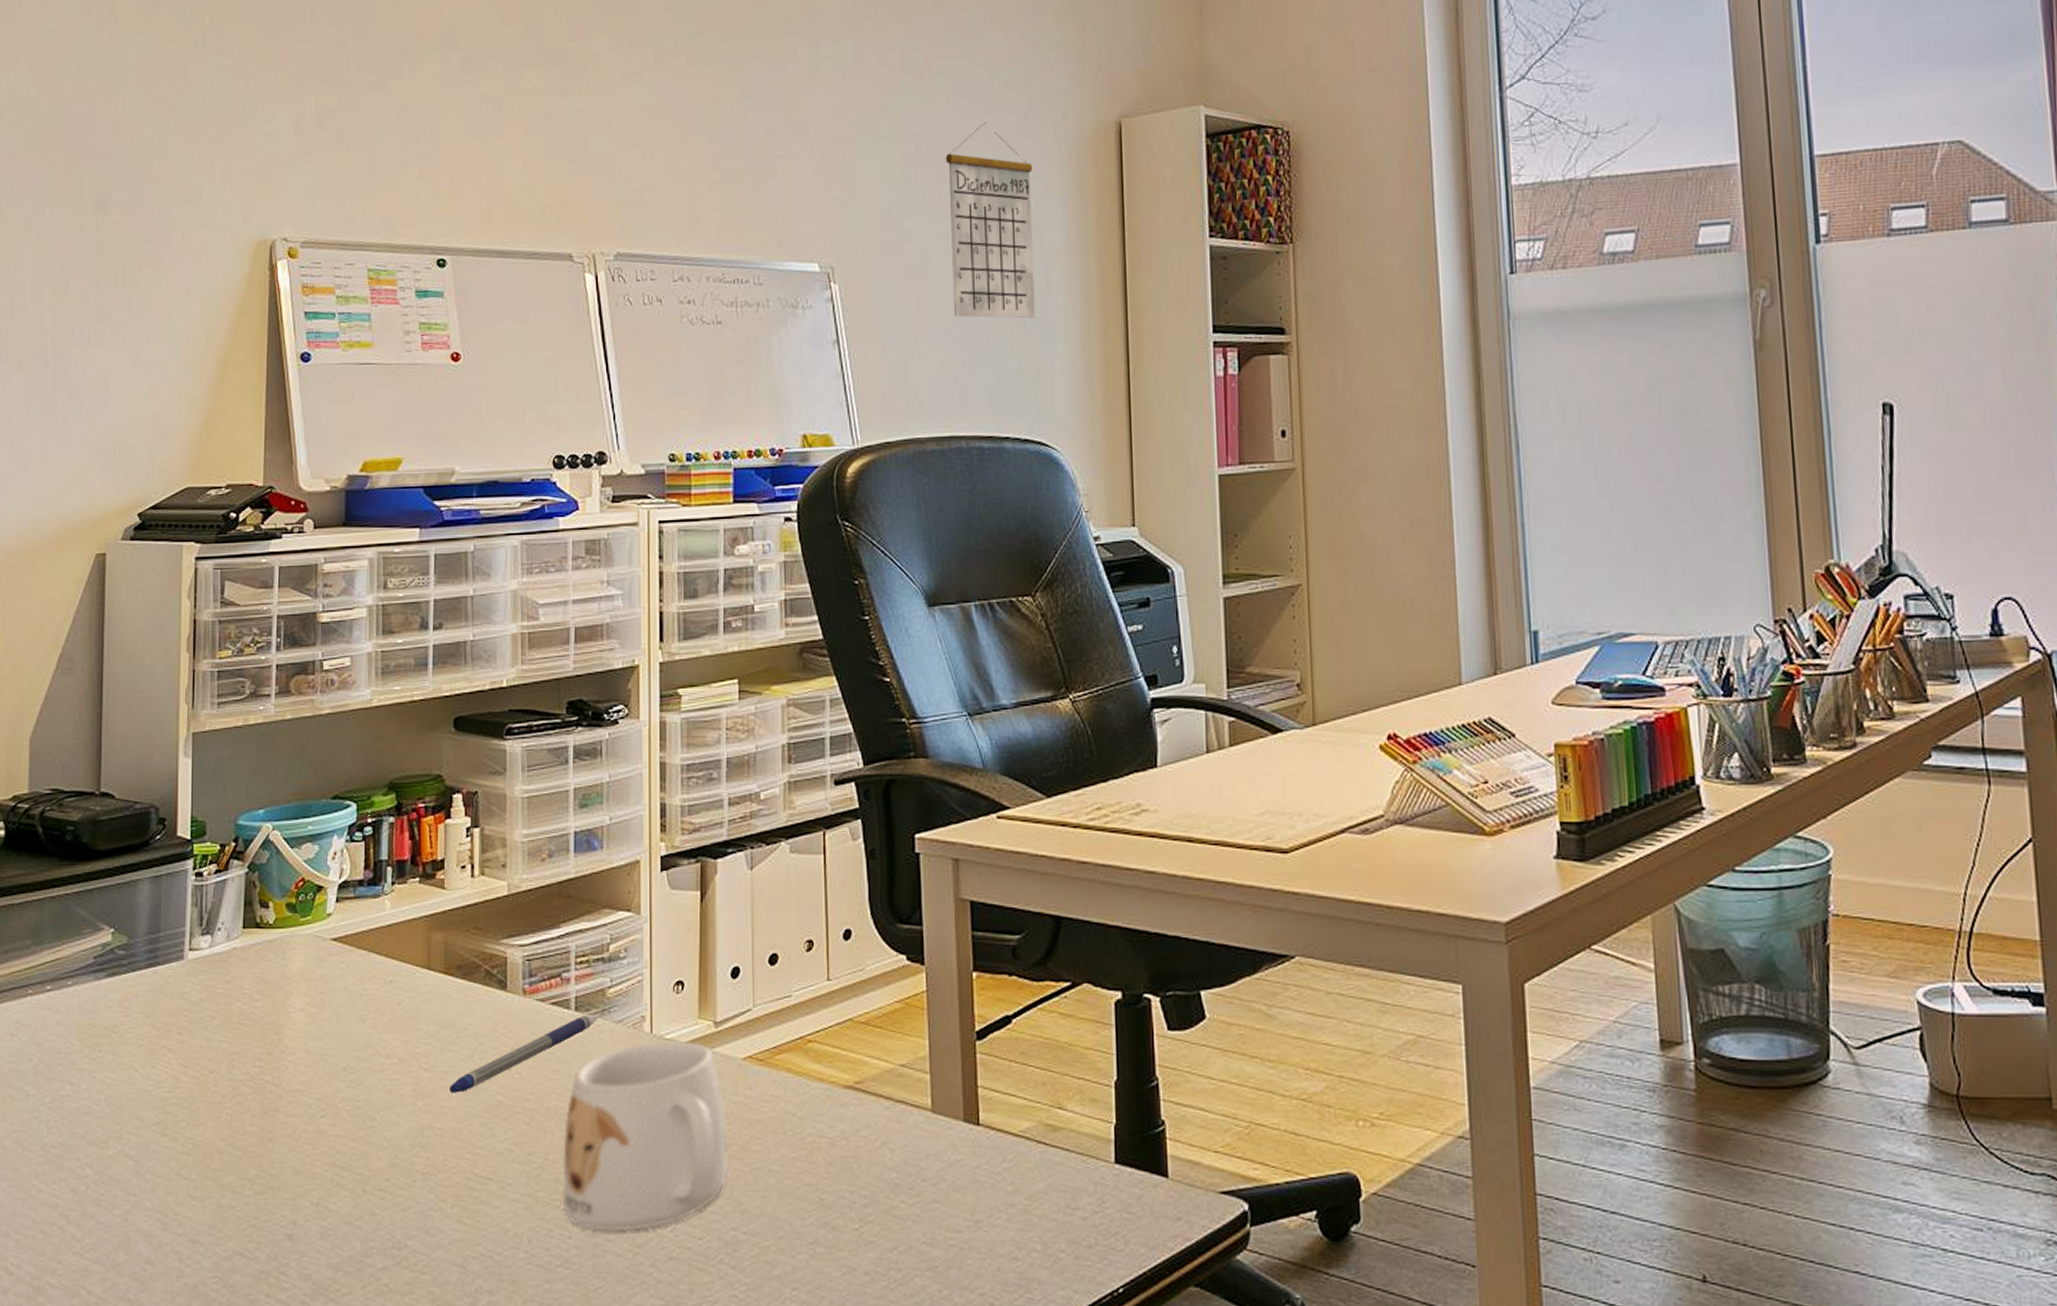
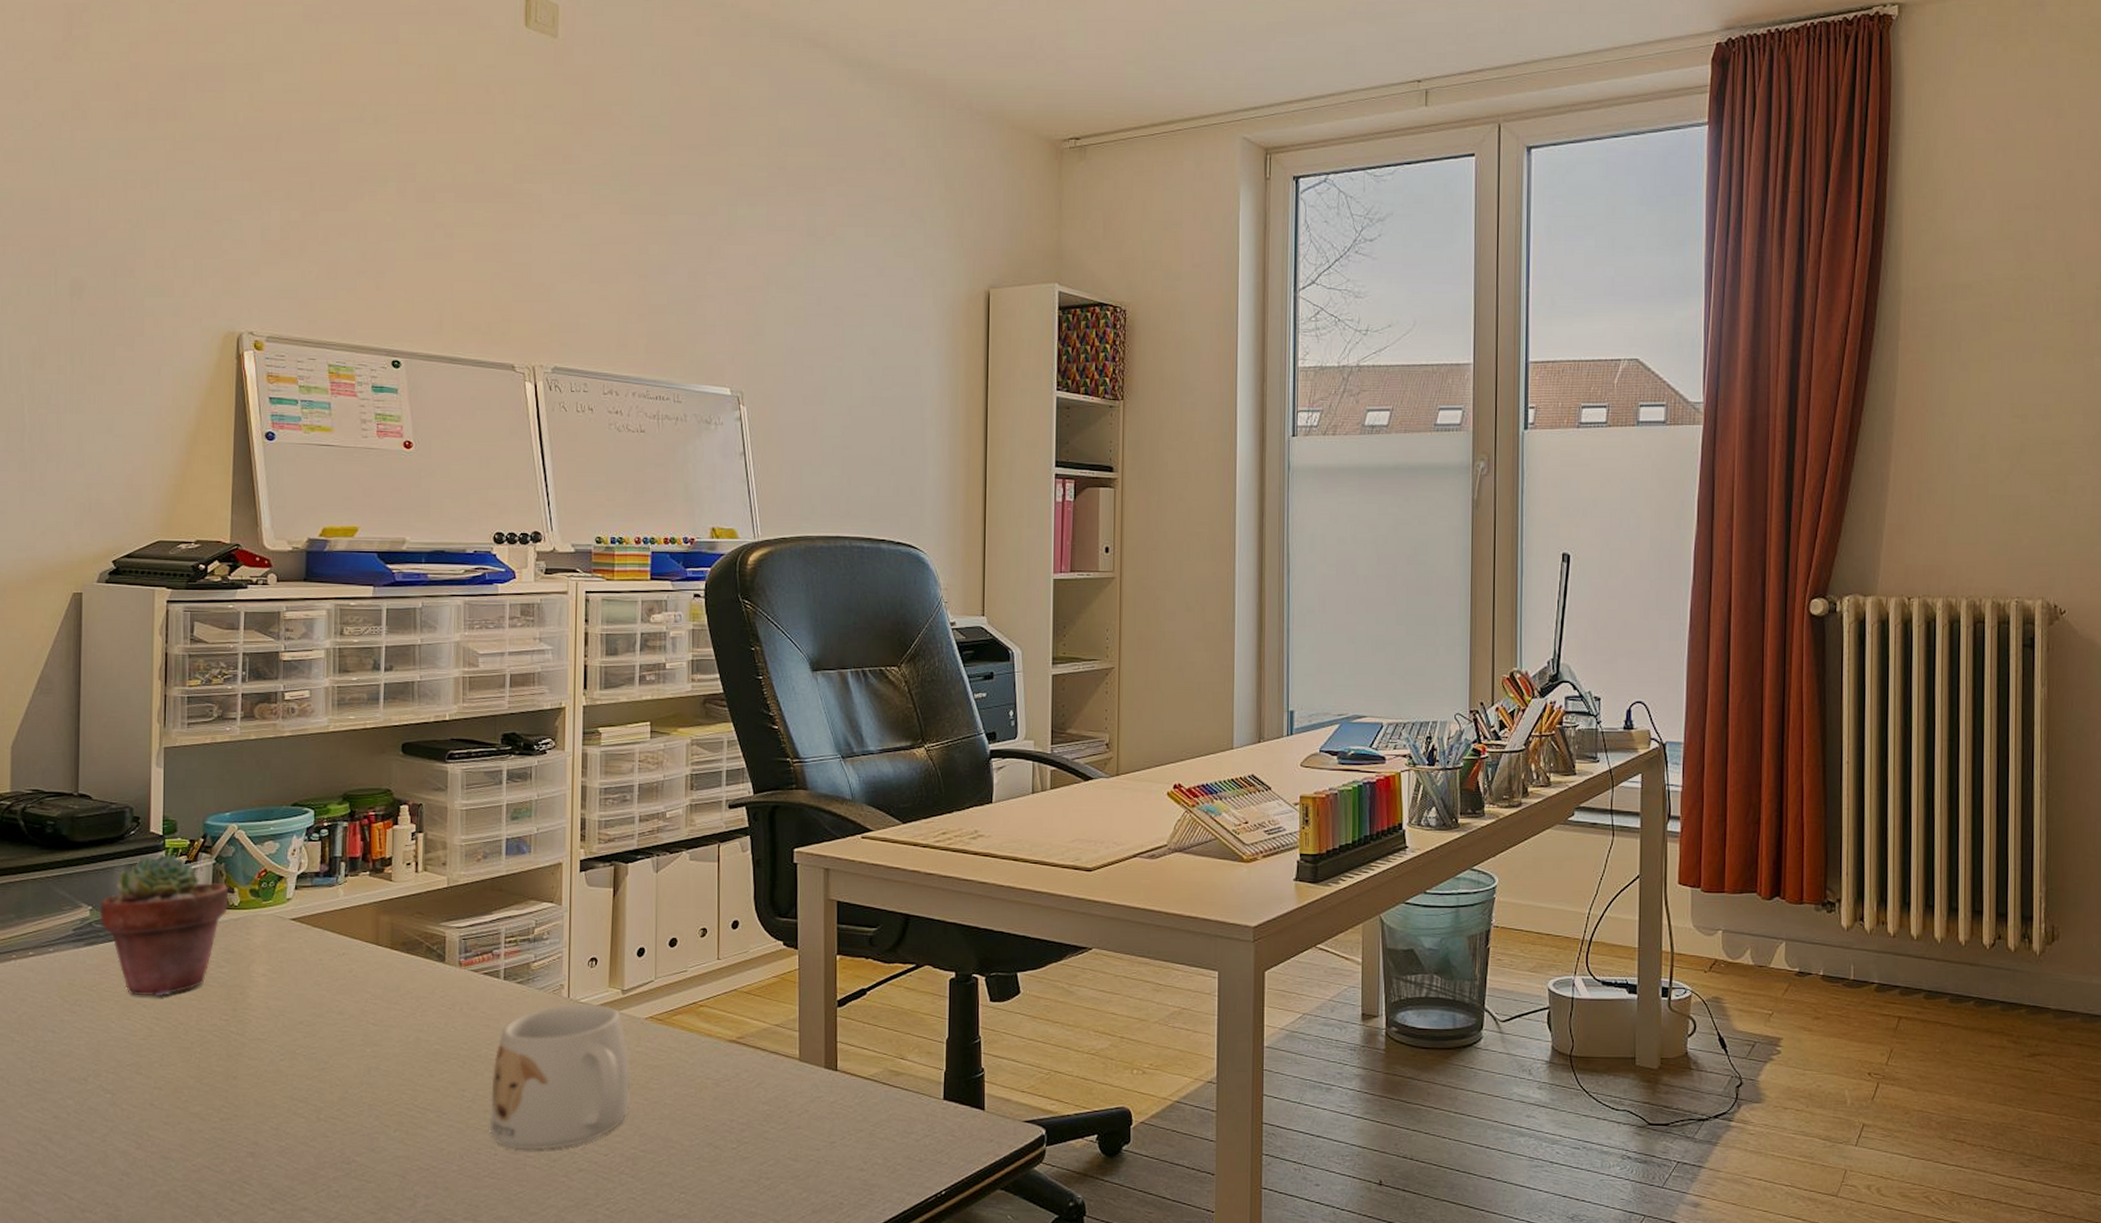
potted succulent: none [122,862,263,1039] -> present [100,854,229,997]
pen: present [450,1013,602,1093] -> none [394,982,527,1043]
calendar: present [945,122,1036,319] -> none [841,282,915,446]

